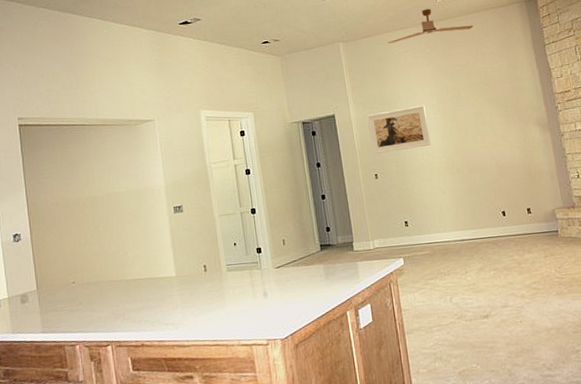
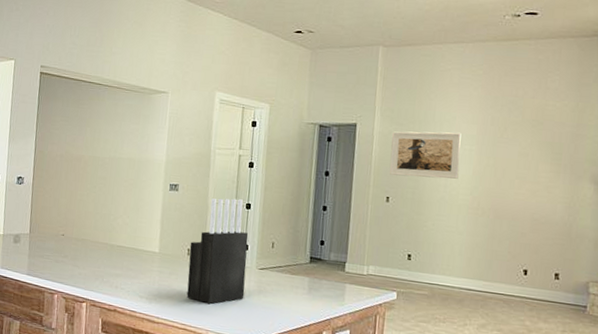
knife block: none [205,206,268,314] -> present [186,198,249,304]
ceiling fan: present [388,8,474,44] -> none [435,24,543,58]

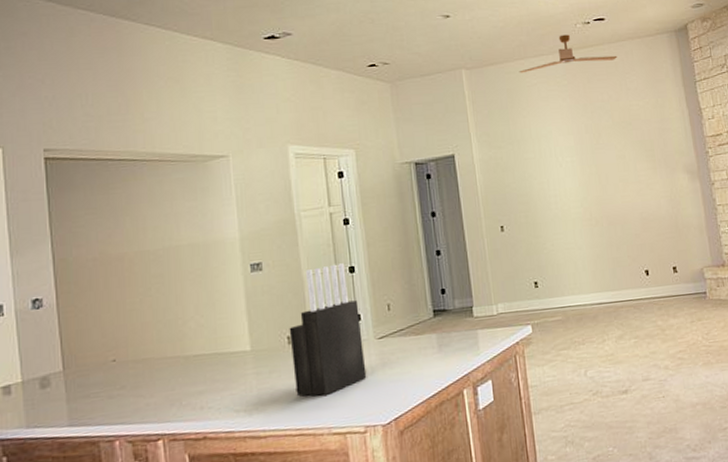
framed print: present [389,131,461,179] -> none [493,145,567,202]
ceiling fan: none [435,24,543,58] -> present [519,34,618,74]

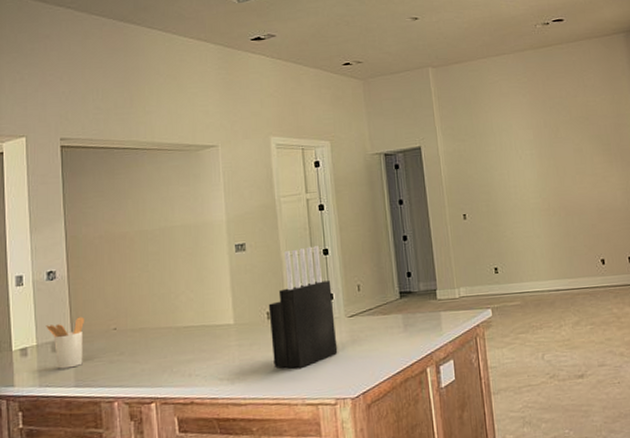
utensil holder: none [32,348,79,408] -> present [46,316,85,369]
ceiling fan: present [519,34,618,74] -> none [482,34,576,71]

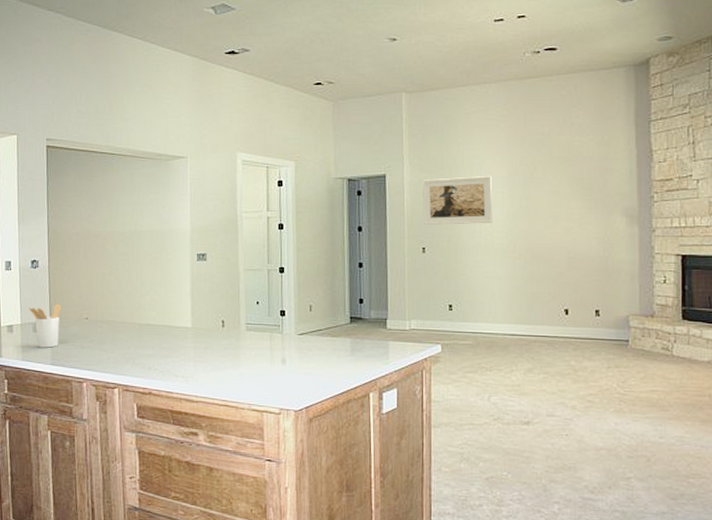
knife block: present [268,246,338,369] -> none [224,263,286,376]
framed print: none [457,139,526,192] -> present [423,175,493,225]

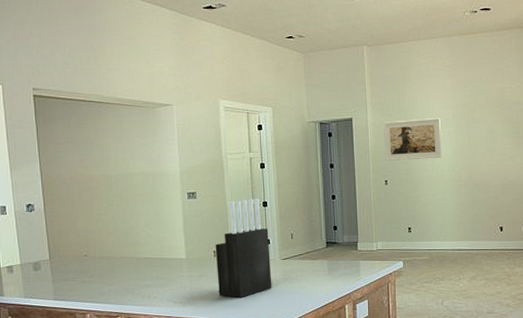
utensil holder: present [29,304,62,348] -> none [27,244,61,285]
knife block: none [224,263,286,376] -> present [215,199,272,298]

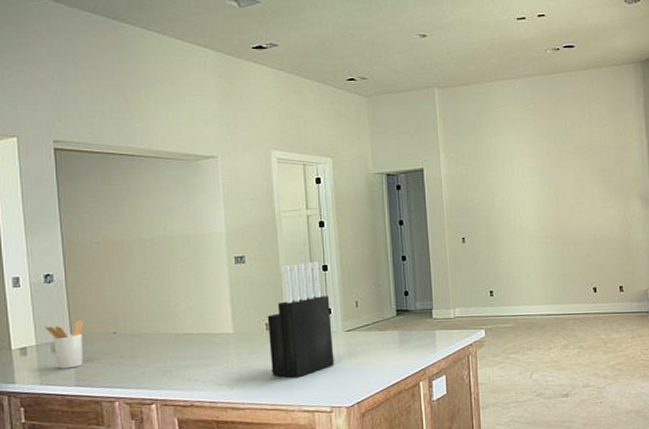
utensil holder: none [27,244,61,285] -> present [45,320,85,369]
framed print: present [384,117,442,161] -> none [459,166,525,215]

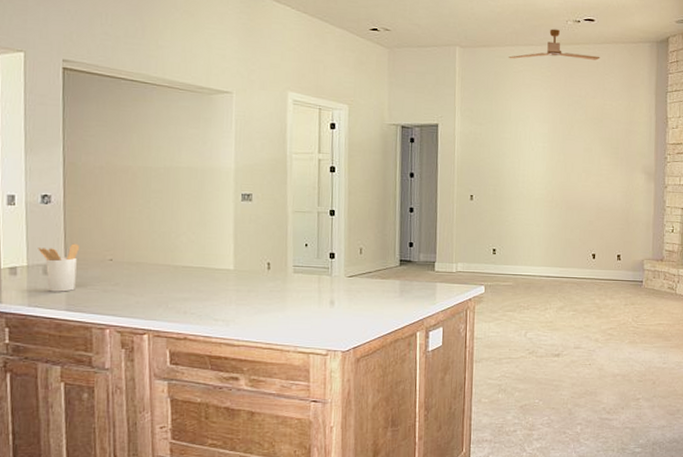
knife block: present [267,262,335,377] -> none [269,205,334,318]
ceiling fan: none [488,60,584,95] -> present [508,29,600,60]

